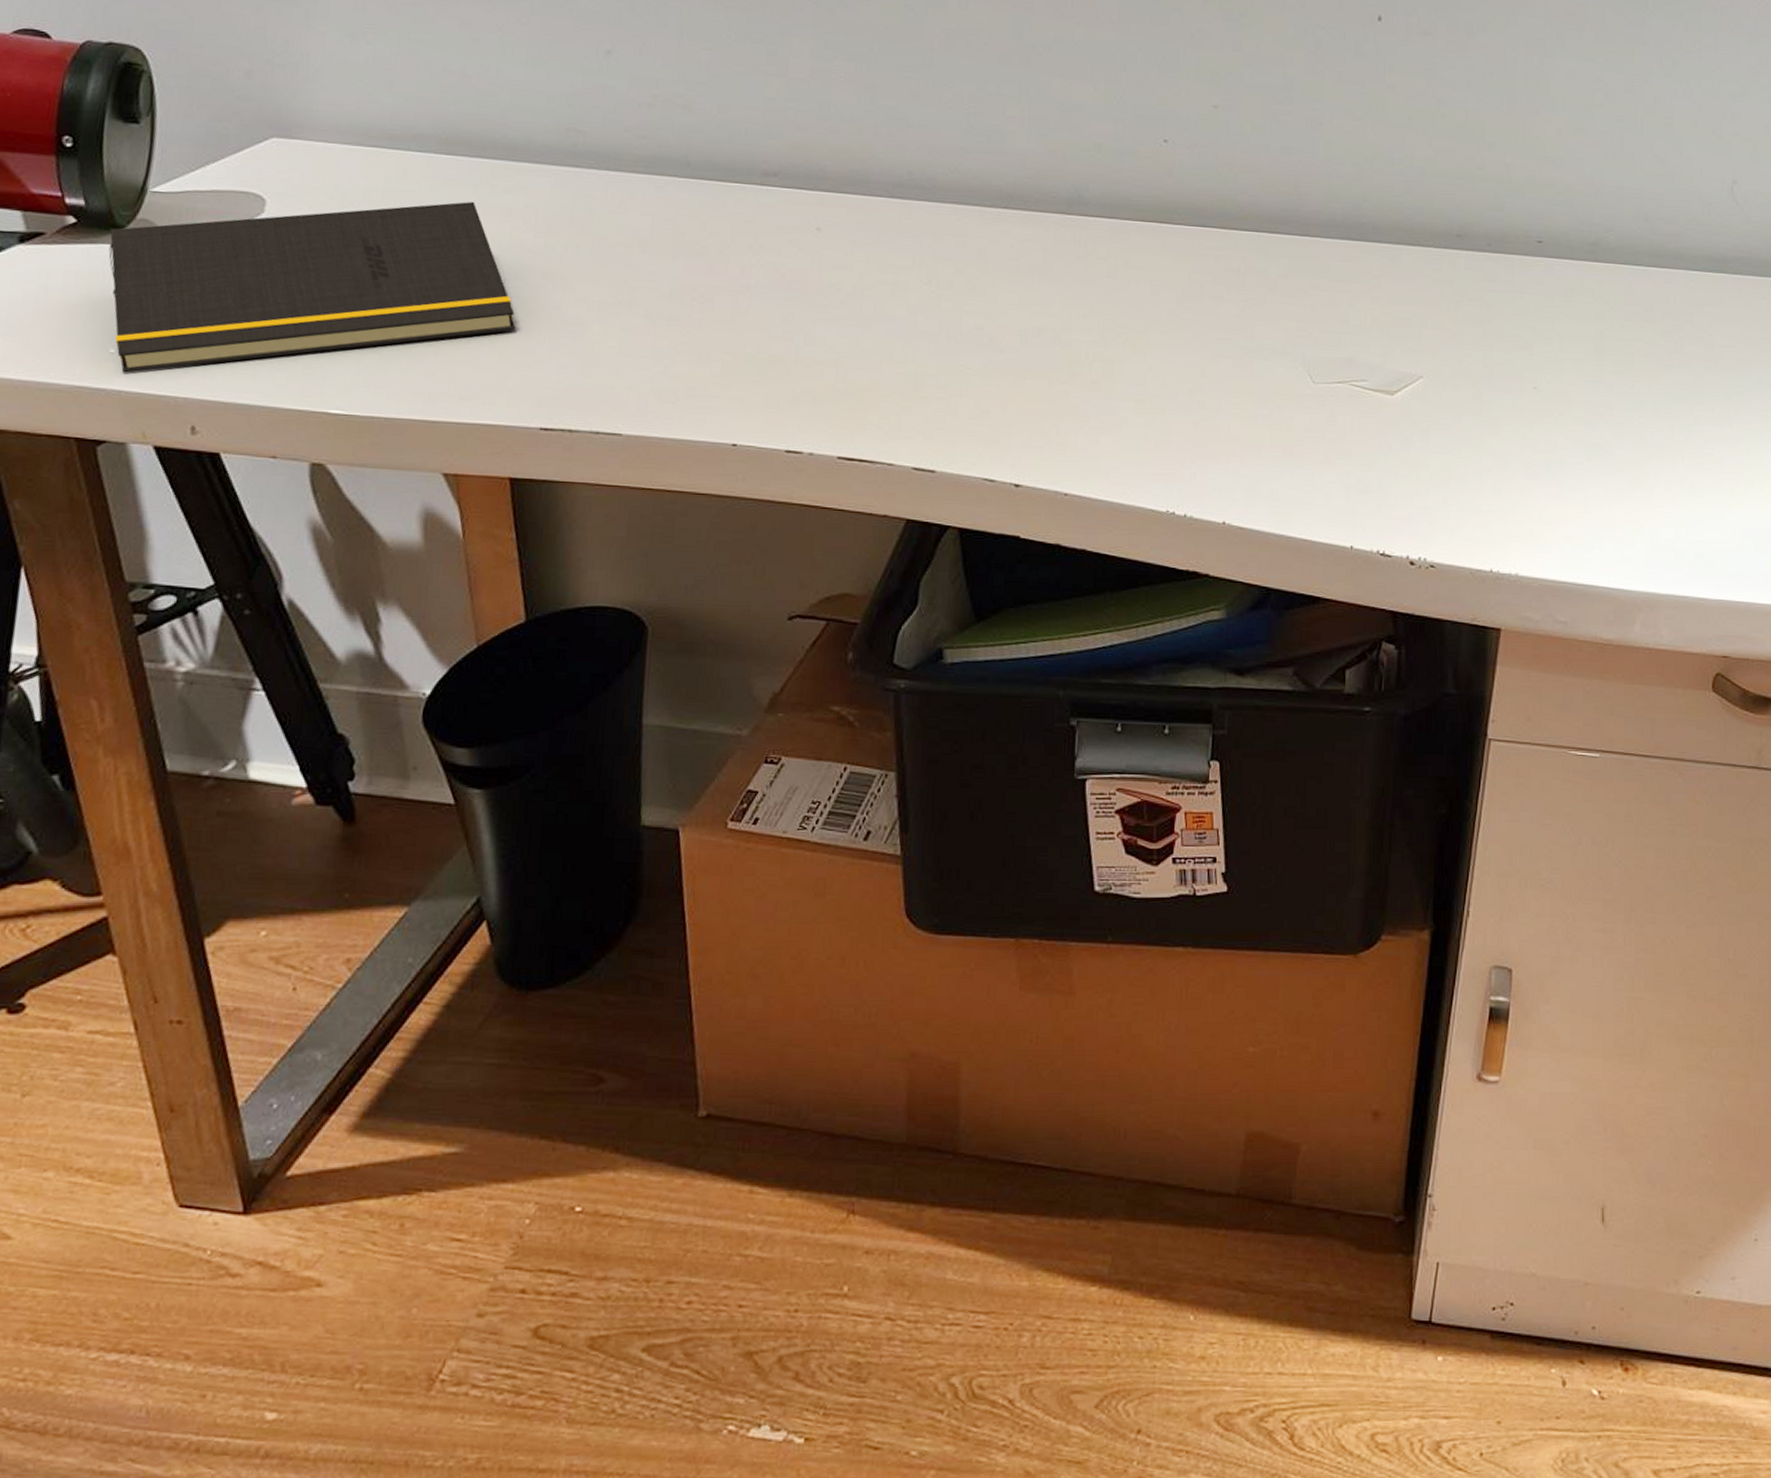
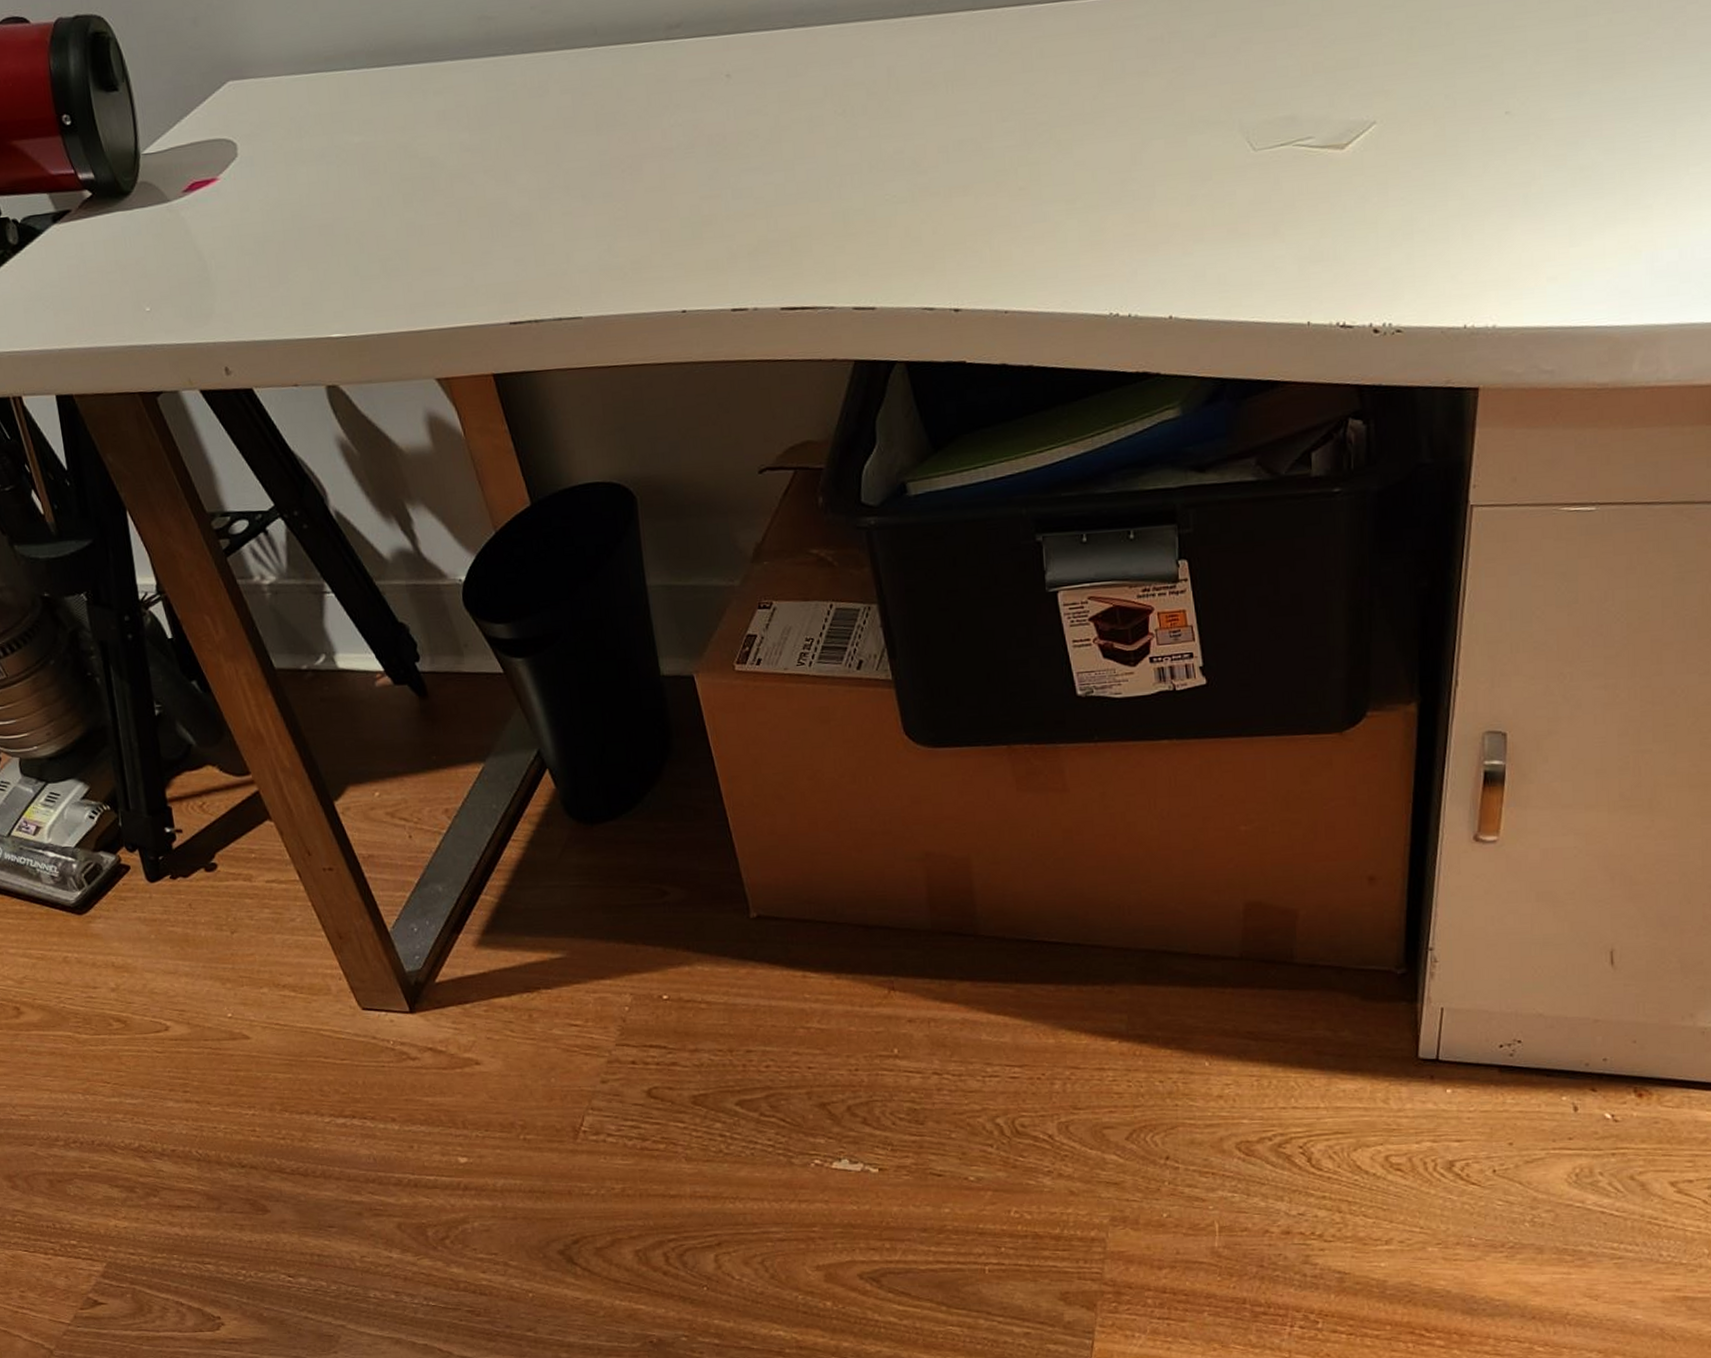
notepad: present [108,201,516,373] -> none [119,109,471,328]

